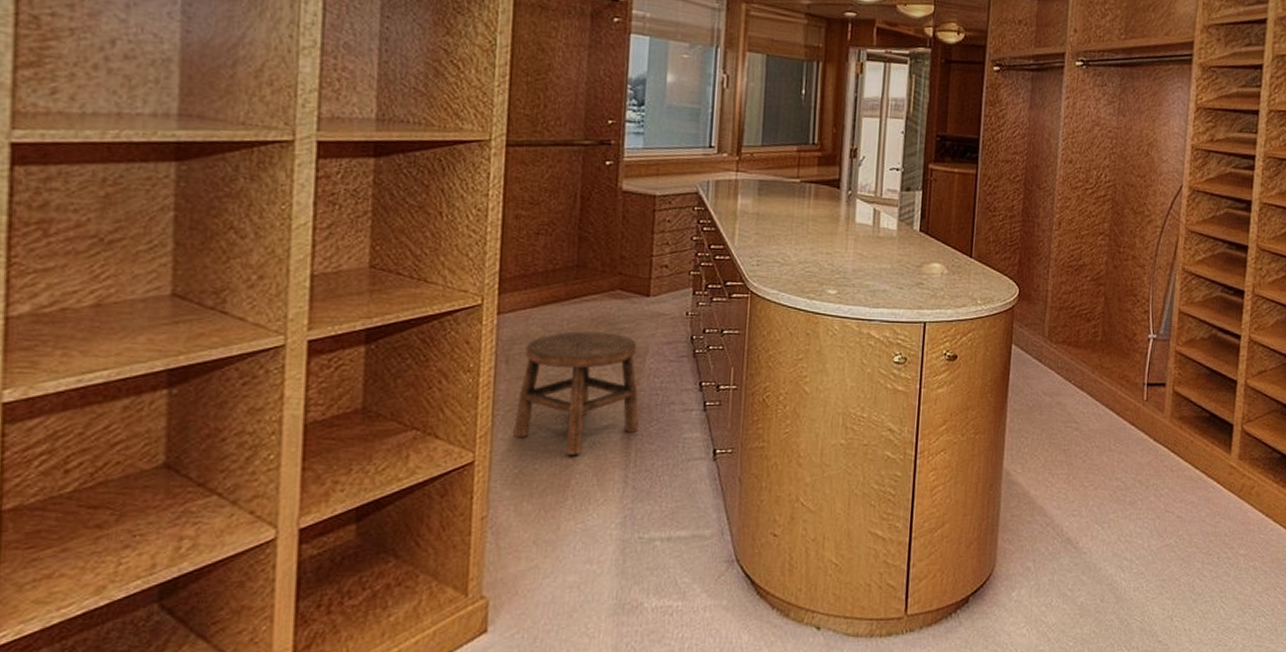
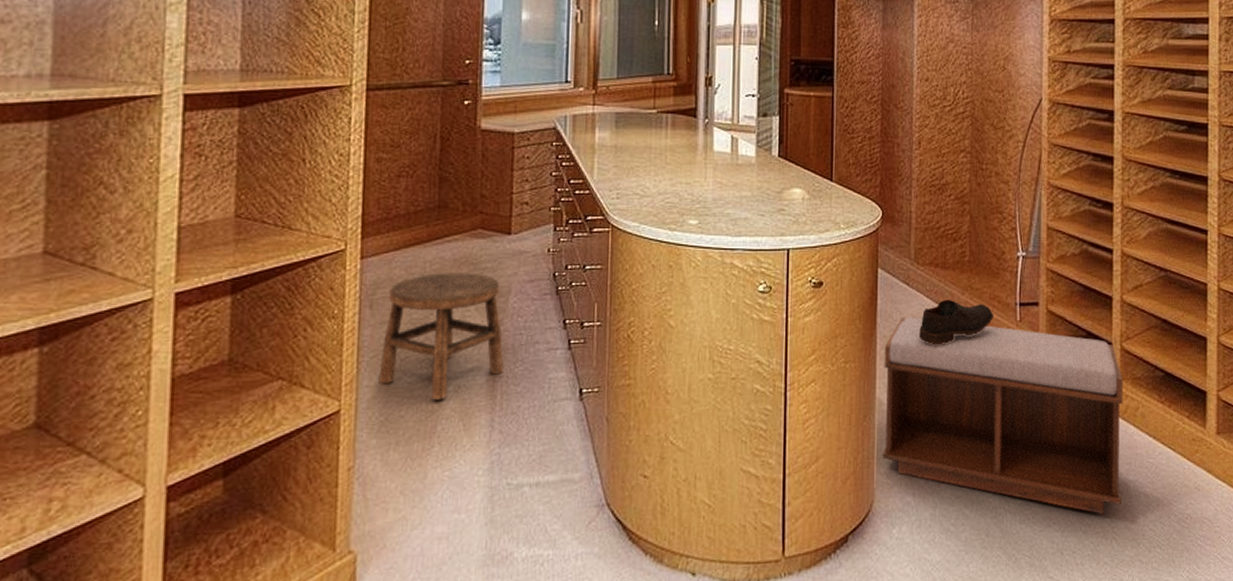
bench: none [1006,393,1242,585] -> present [883,317,1124,515]
shoe: none [1047,376,1122,420] -> present [918,299,994,344]

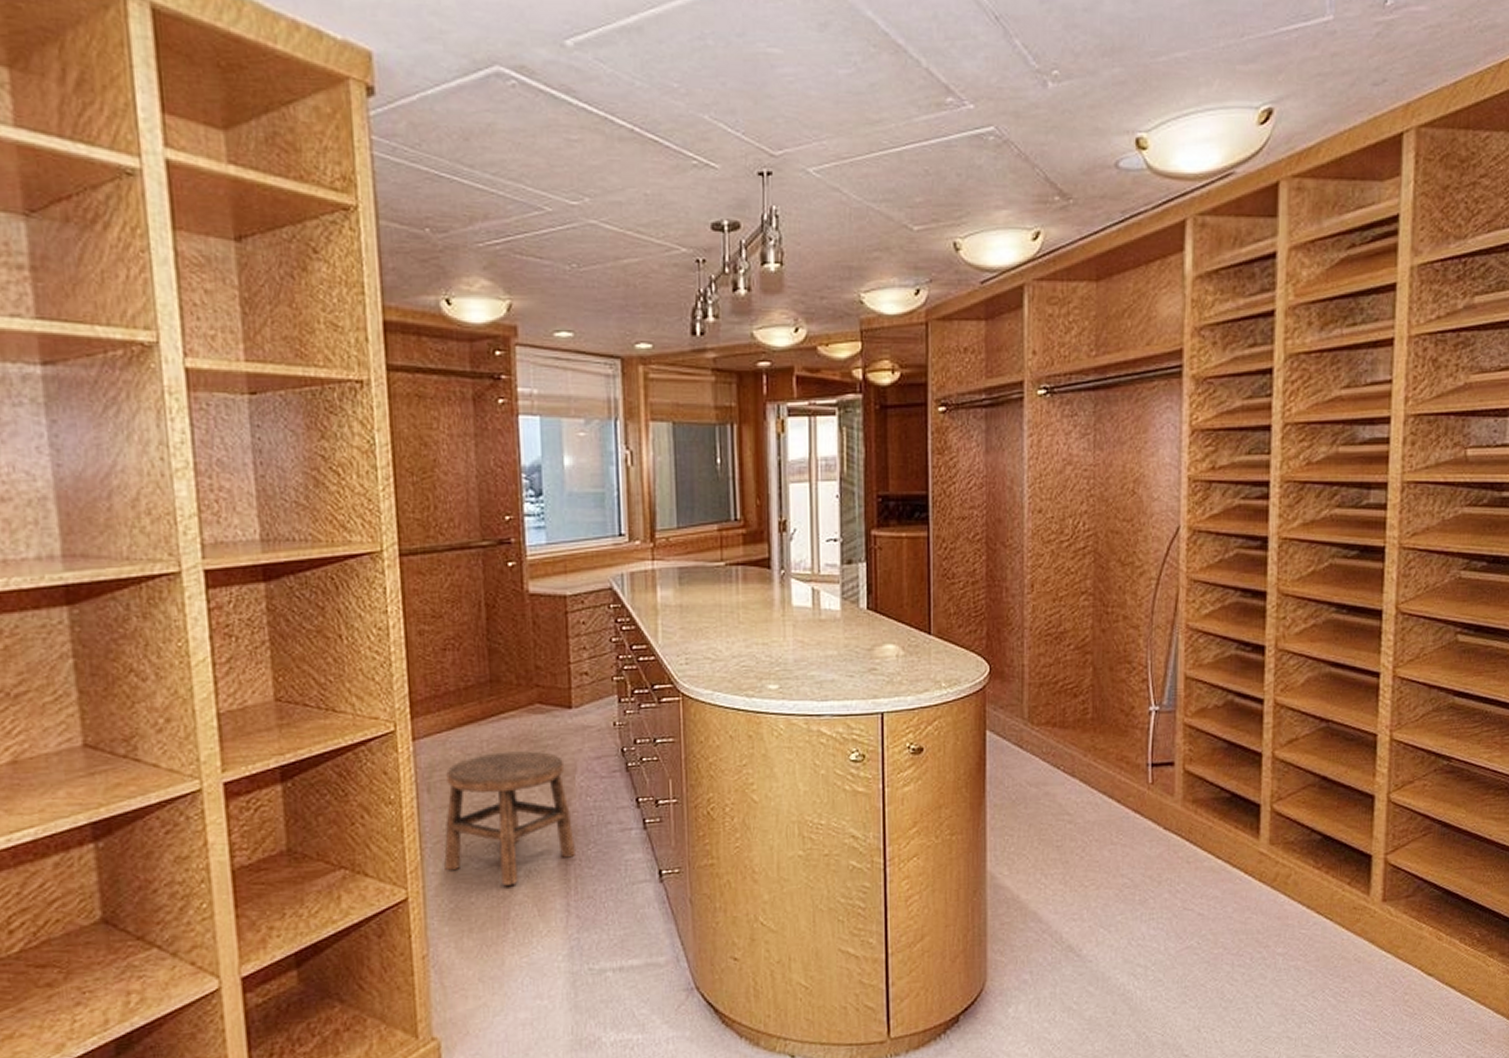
bench: present [883,317,1124,515] -> none [995,783,1274,990]
shoe: present [918,299,994,344] -> none [1034,761,1122,812]

